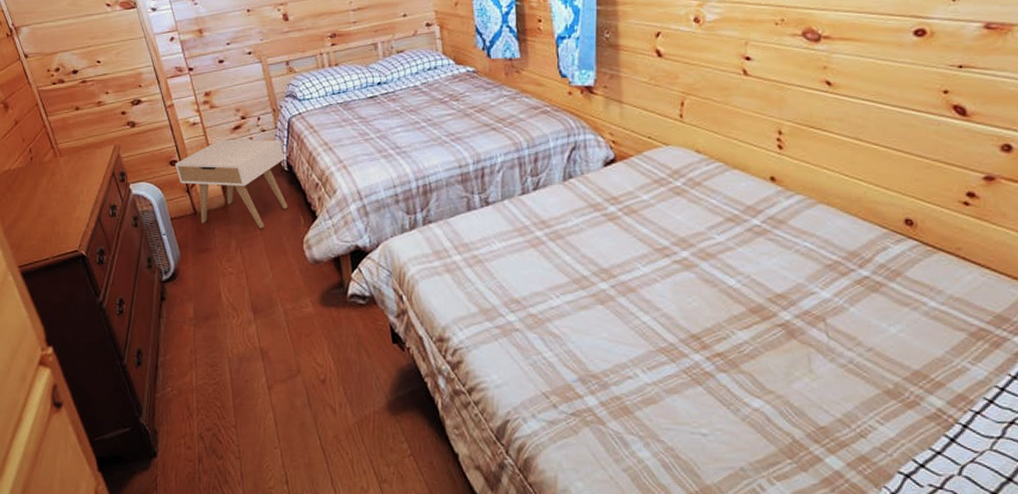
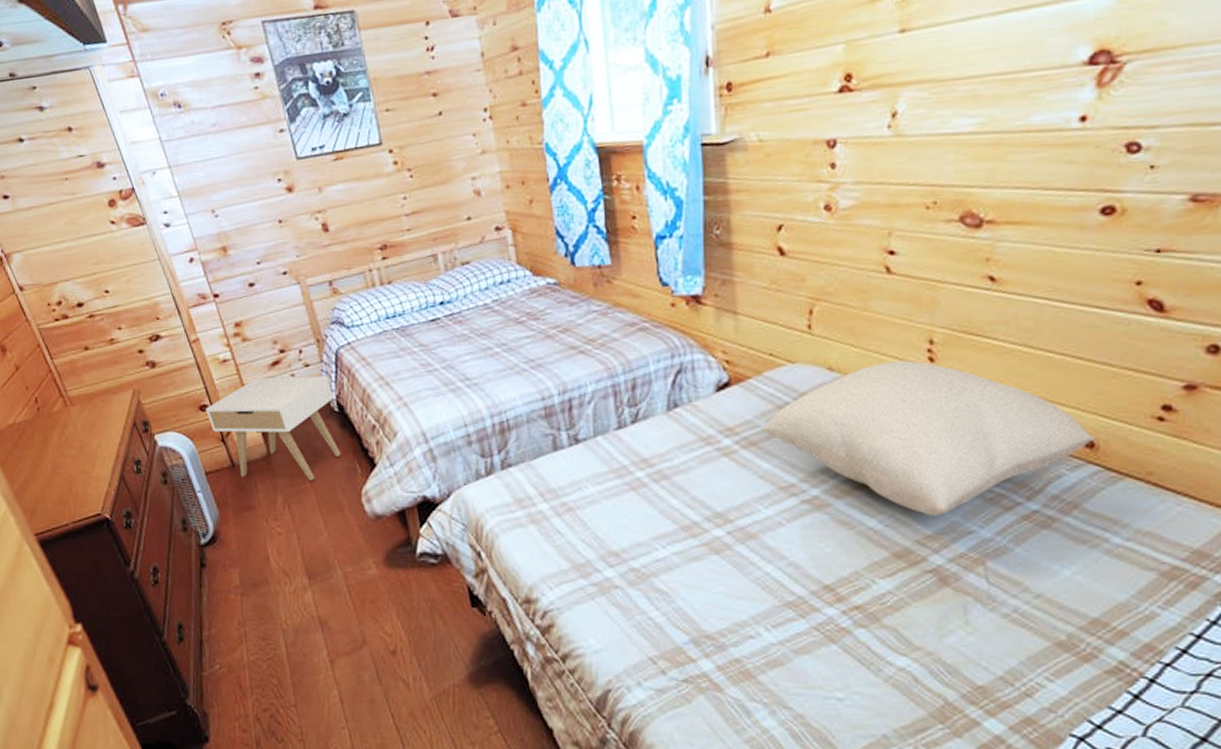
pillow: none [641,147,915,278] -> present [762,360,1097,516]

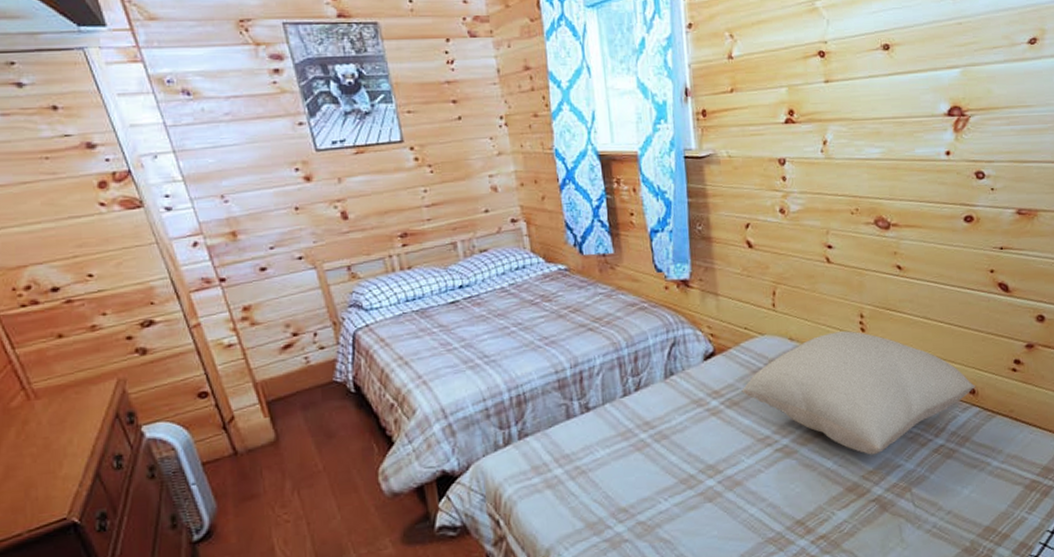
nightstand: present [206,375,342,481] -> none [205,358,358,465]

